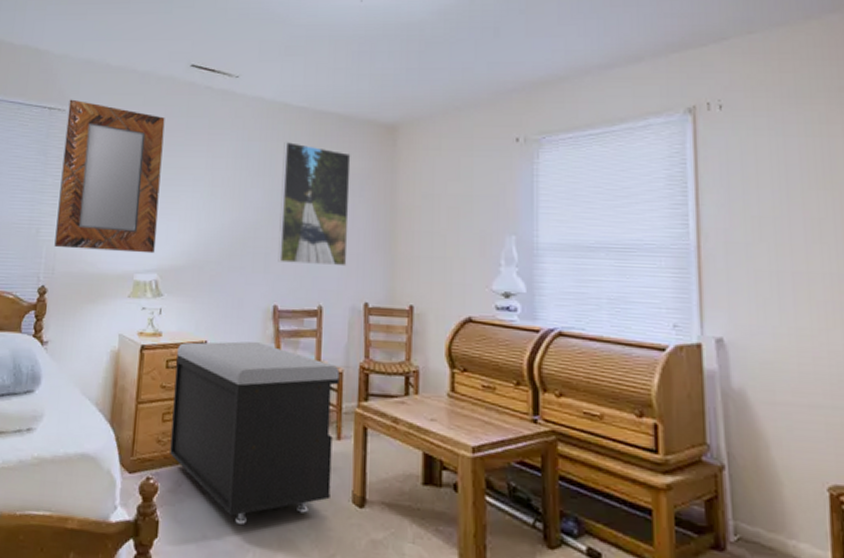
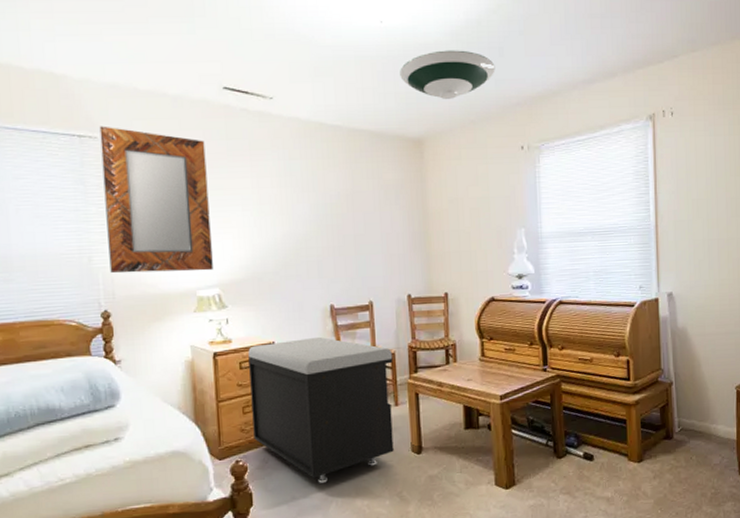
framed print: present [278,142,351,267] -> none [323,159,390,267]
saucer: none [377,30,489,82] -> present [400,50,495,99]

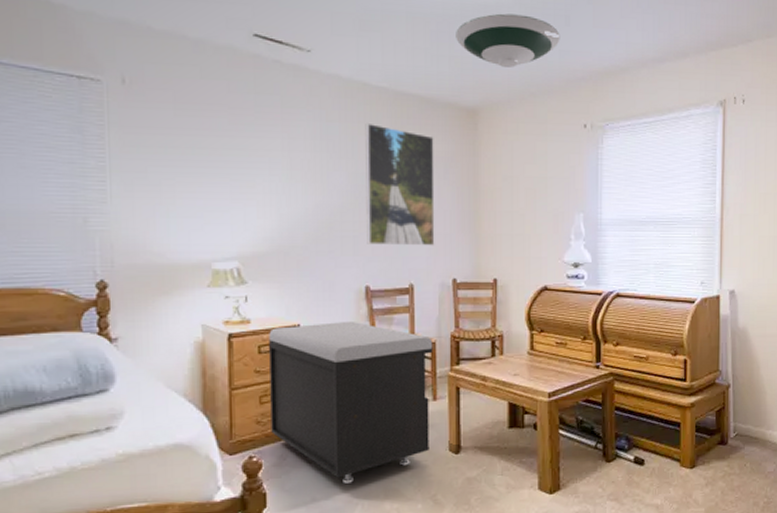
home mirror: present [98,126,213,274] -> none [102,67,233,241]
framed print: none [323,159,390,267] -> present [365,124,435,246]

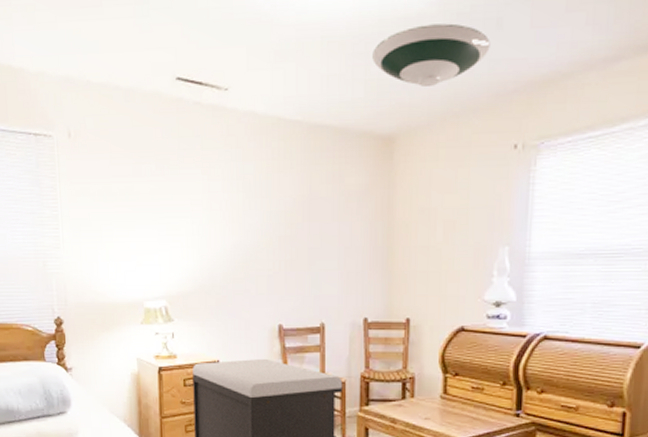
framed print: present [365,124,435,246] -> none [279,160,348,285]

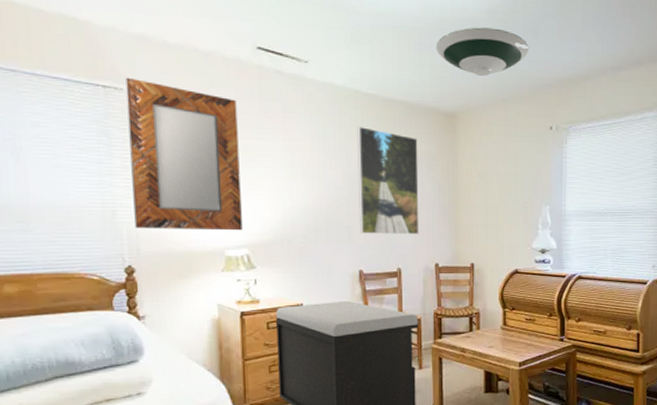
home mirror: none [53,123,161,281] -> present [124,77,242,231]
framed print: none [279,160,348,285] -> present [357,127,419,235]

